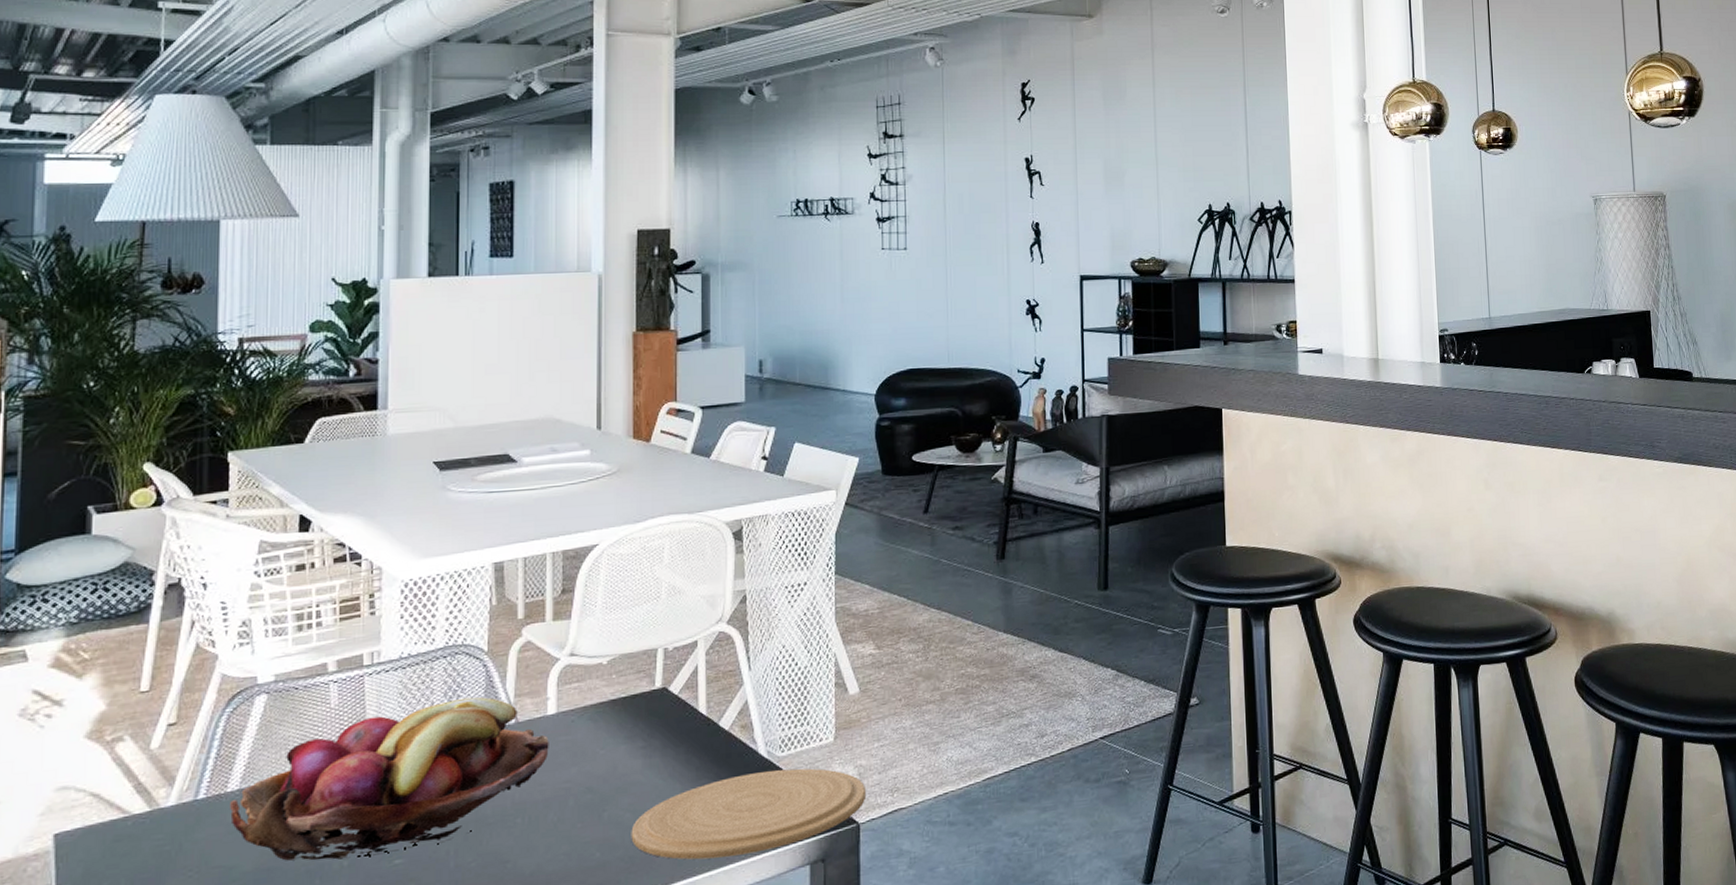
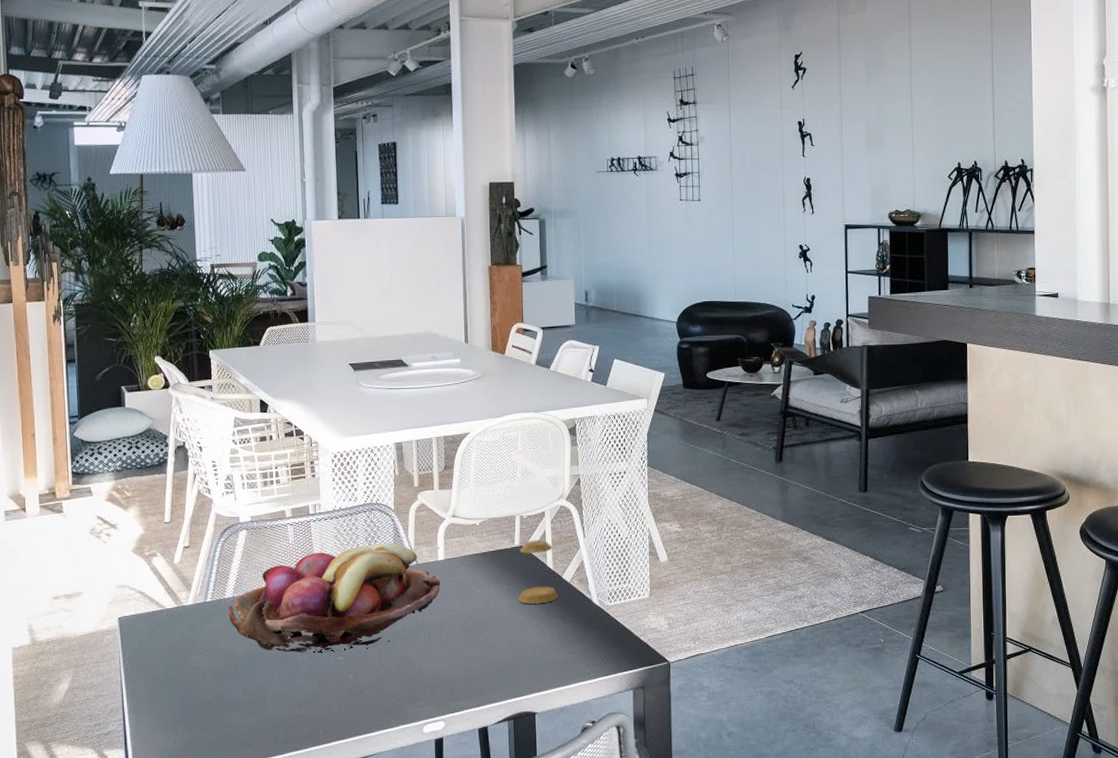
plate: present [631,768,867,860] -> none [501,616,675,678]
salt shaker: none [657,677,713,764] -> present [518,540,559,605]

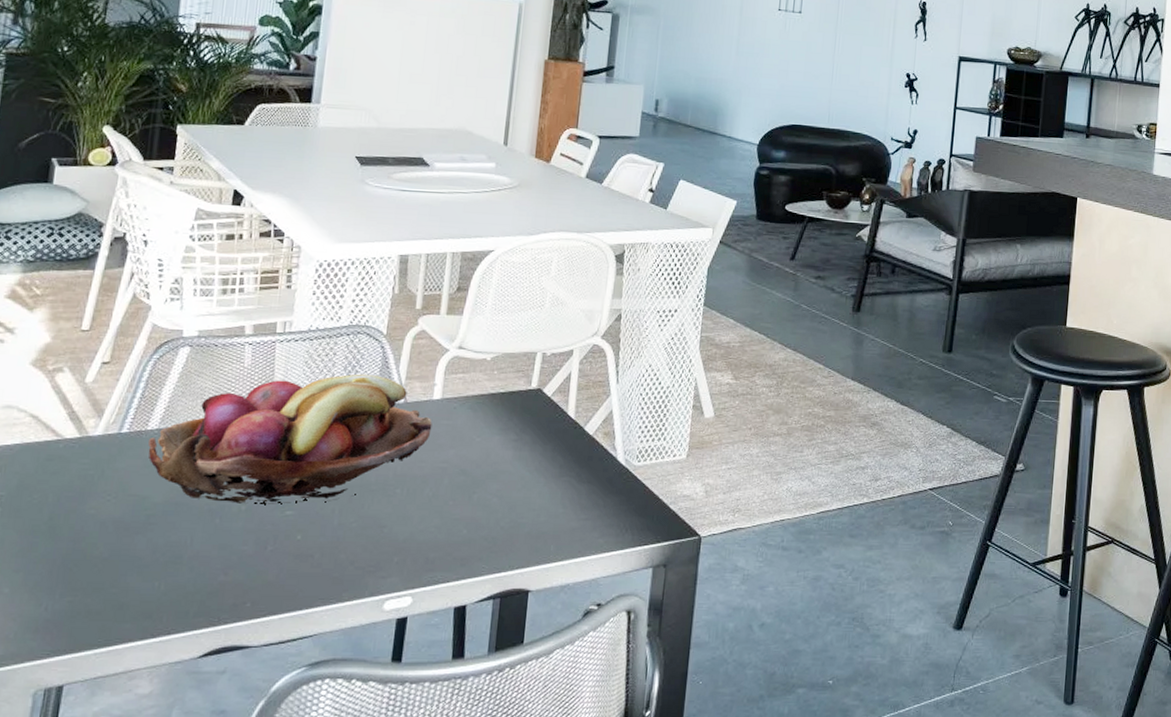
salt shaker: present [518,540,559,605] -> none [526,382,578,460]

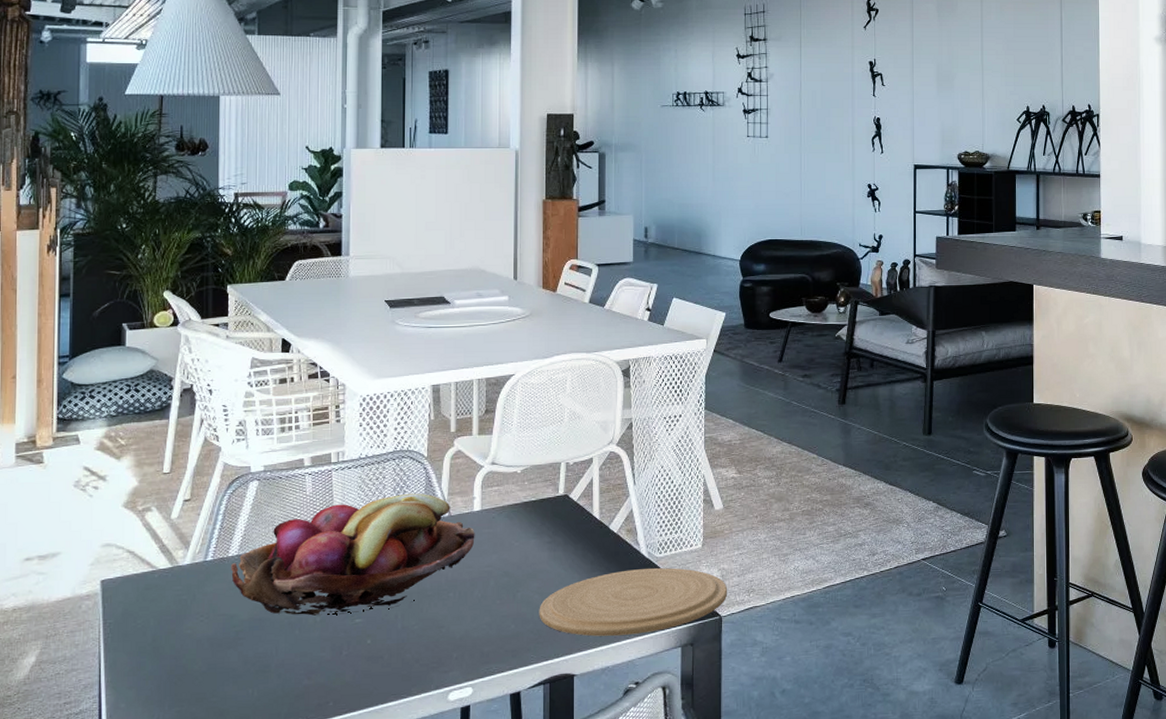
plate: none [495,477,711,550] -> present [539,568,728,637]

